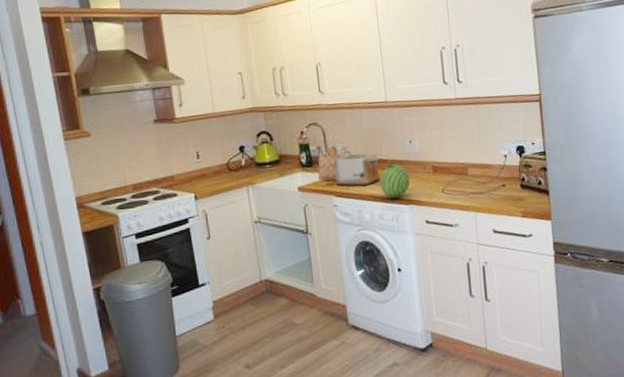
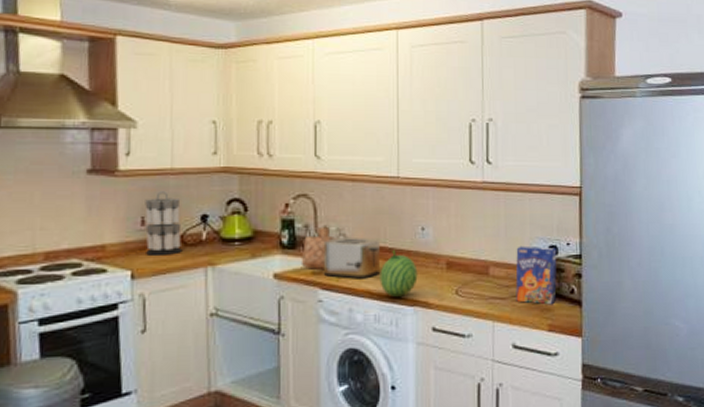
spice rack: none [197,131,229,181] -> present [144,191,183,255]
cereal box: none [489,147,526,196] -> present [515,246,557,305]

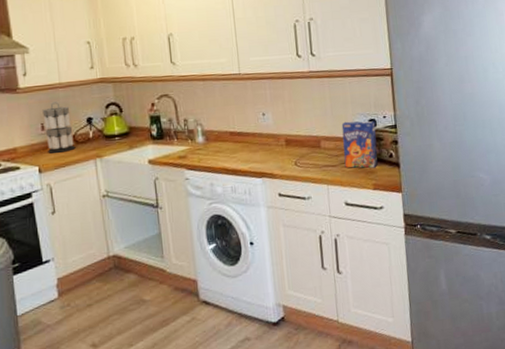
basket: present [300,226,334,269] -> none [168,119,193,155]
toaster: present [323,236,380,281] -> none [185,125,232,160]
fruit: present [380,249,418,298] -> none [232,133,263,172]

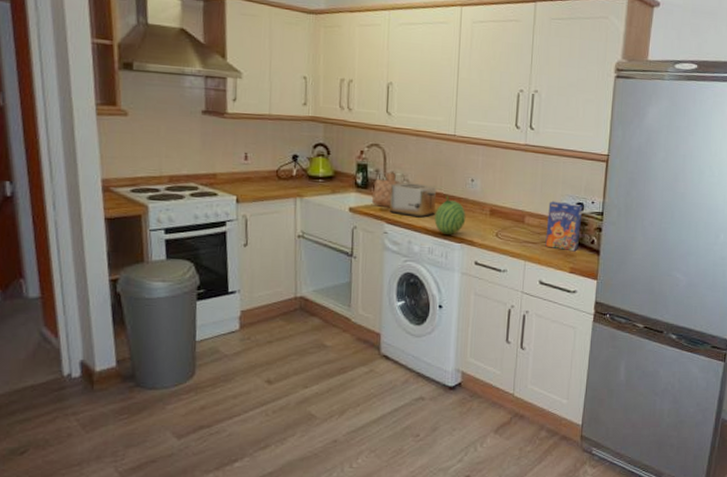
spice rack: present [42,102,76,154] -> none [247,133,277,186]
basket: none [168,119,193,155] -> present [371,172,399,207]
toaster: none [185,125,232,160] -> present [389,181,436,219]
fruit: none [232,133,263,172] -> present [434,195,466,236]

